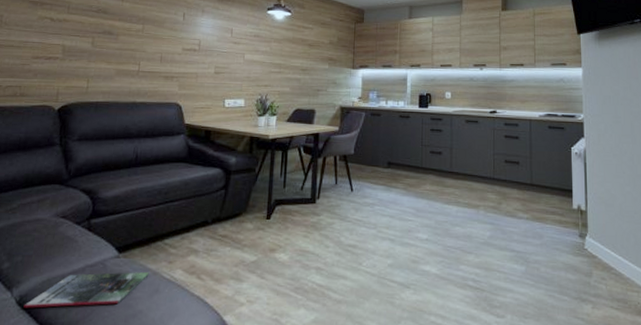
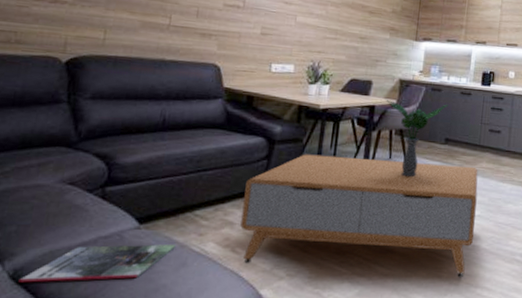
coffee table: none [204,126,424,305] -> present [240,98,478,278]

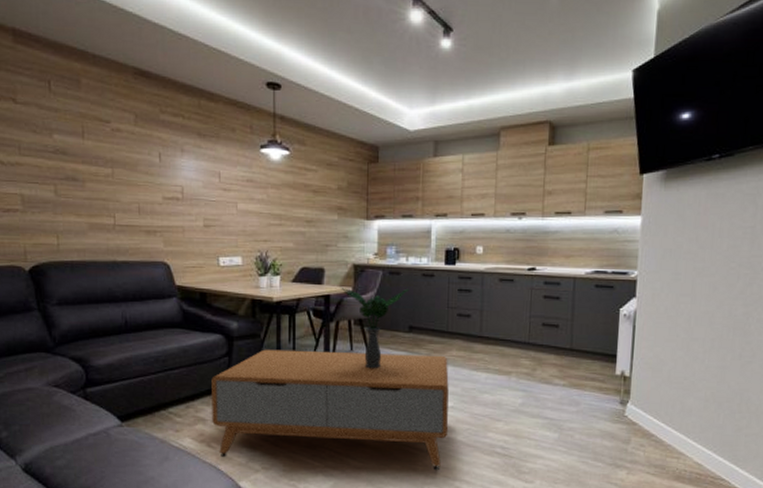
magazine: present [18,244,176,283] -> none [30,439,156,475]

